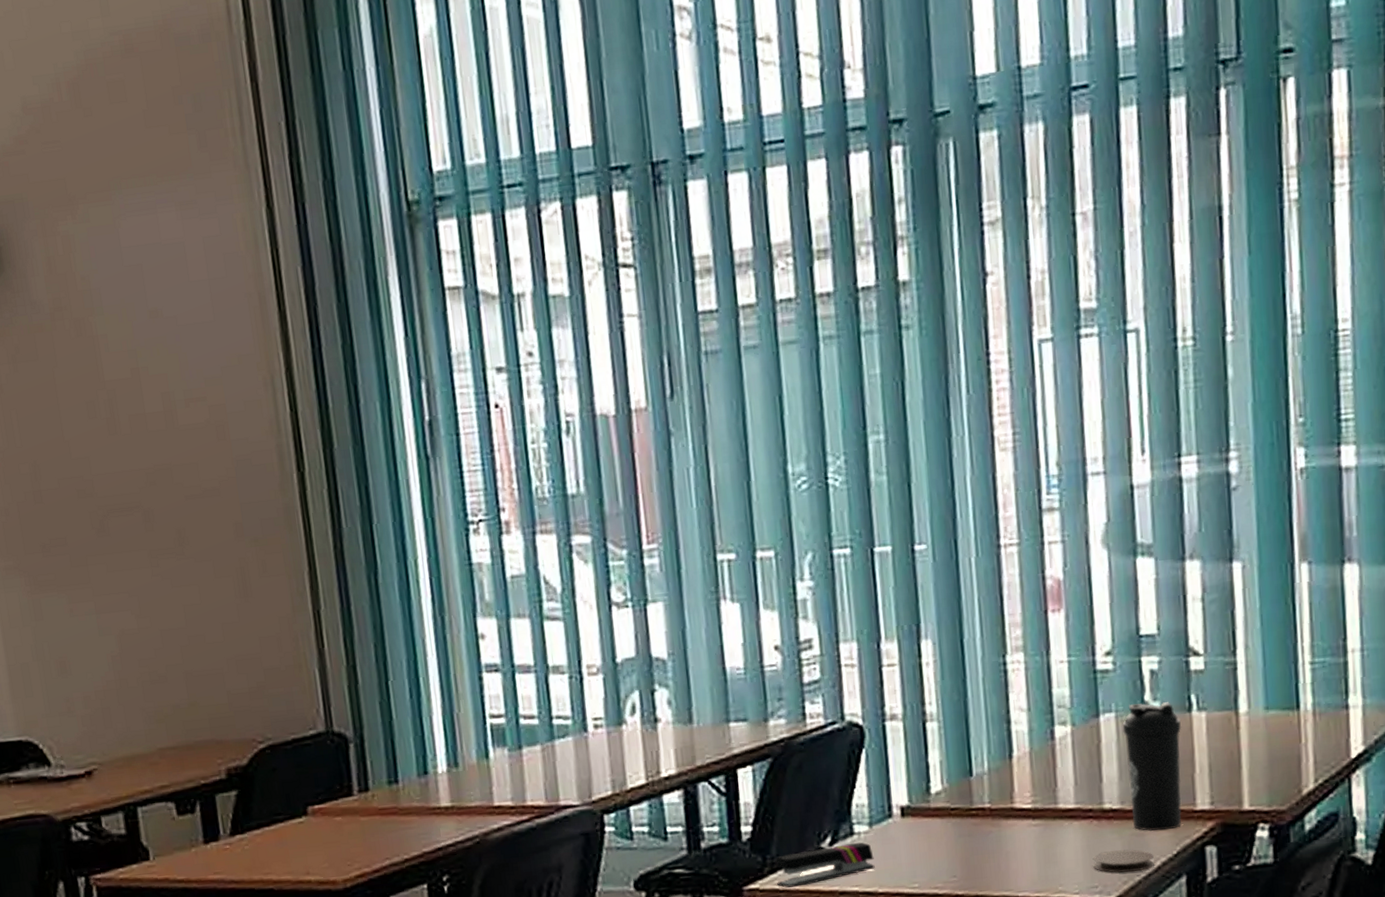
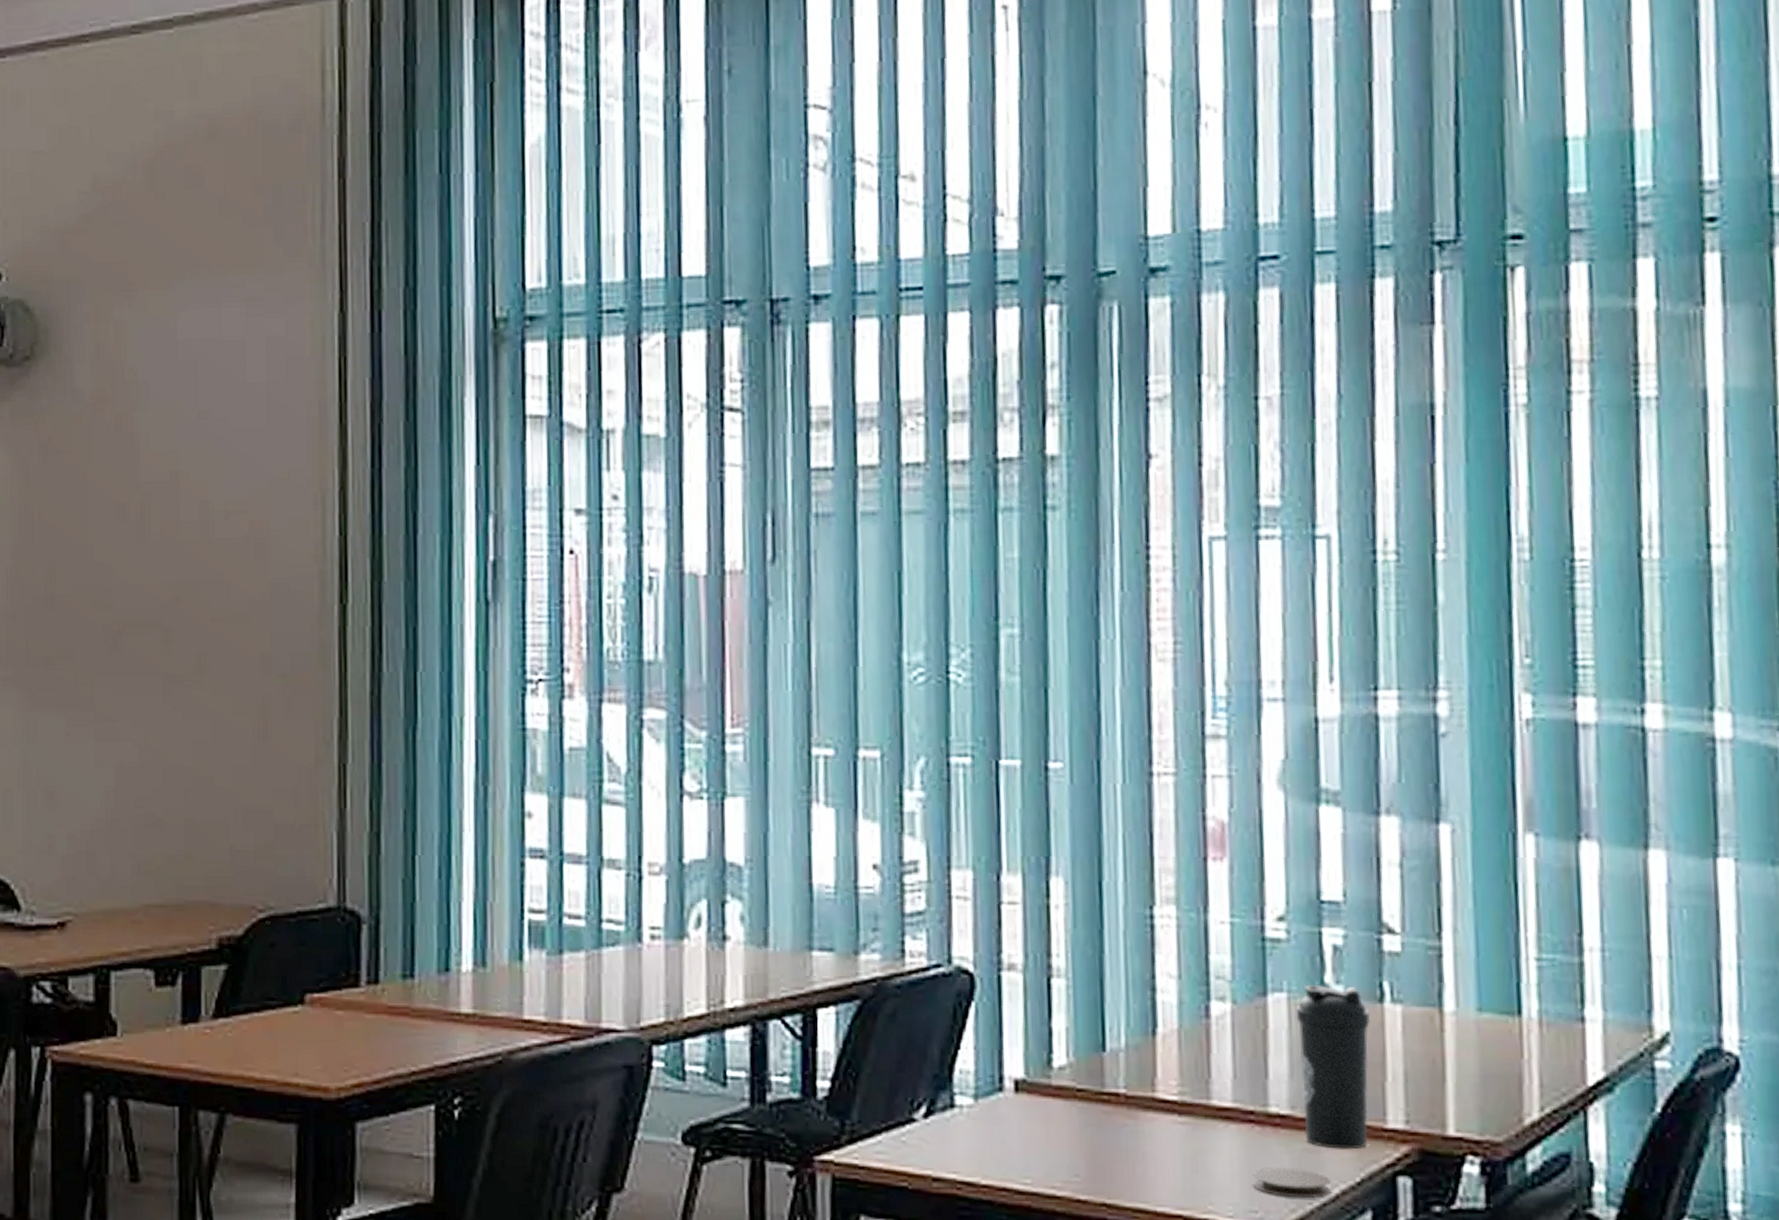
stapler: present [776,841,875,888] -> none [856,1117,978,1164]

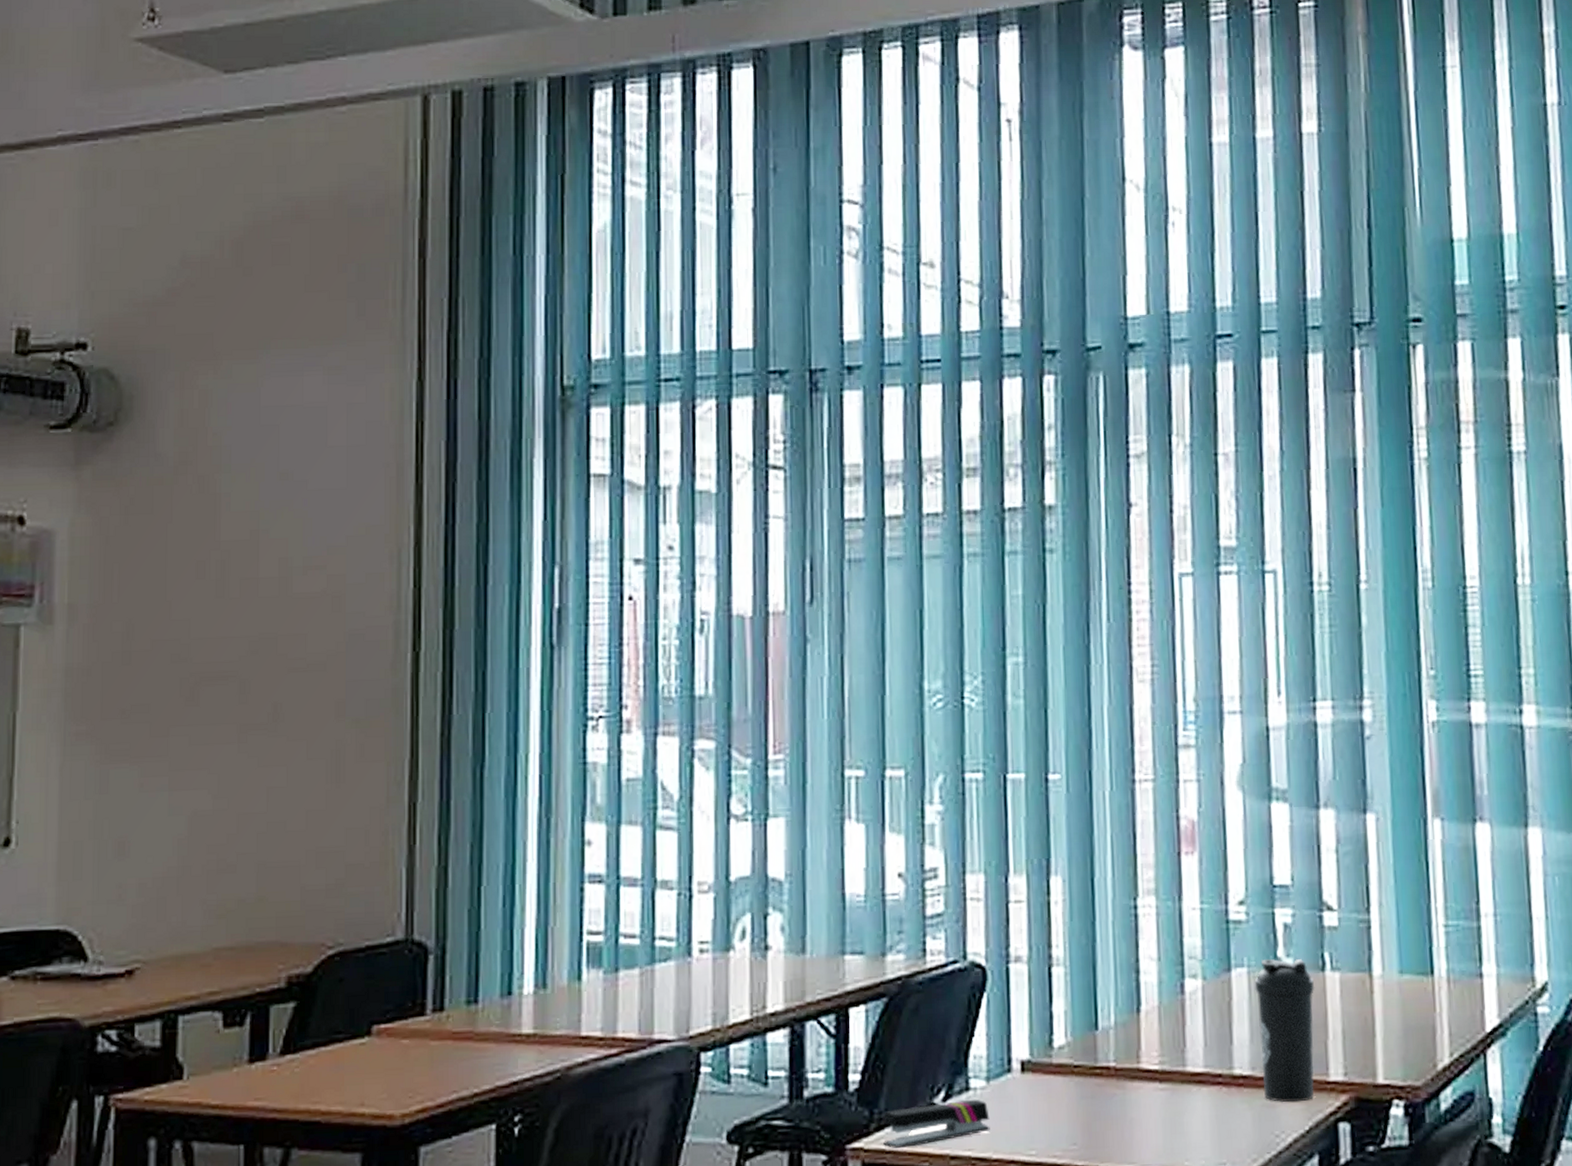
stapler: none [856,1117,978,1164] -> present [883,1099,990,1148]
coaster: present [1252,1168,1331,1199] -> none [1221,1122,1285,1149]

